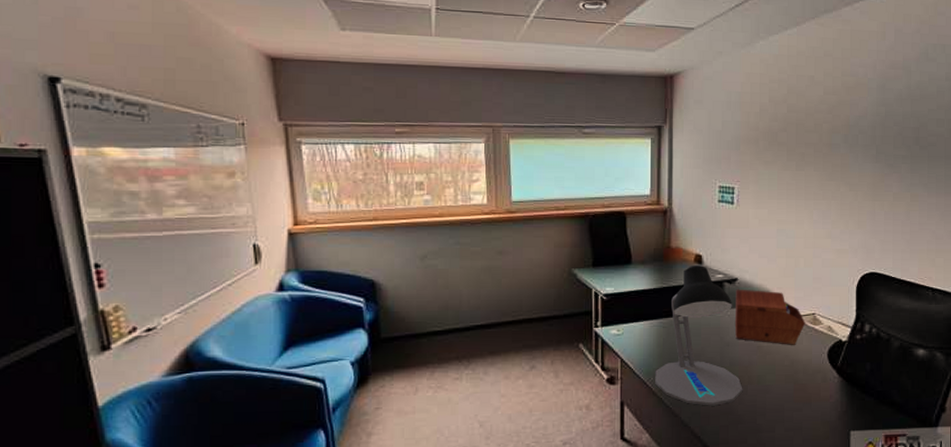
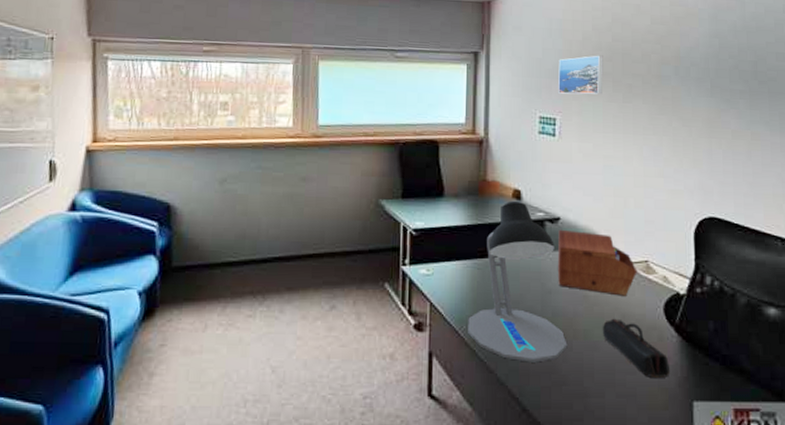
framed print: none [737,126,779,164] -> present [558,55,603,95]
pencil case: none [773,365,832,413] -> present [602,318,670,378]

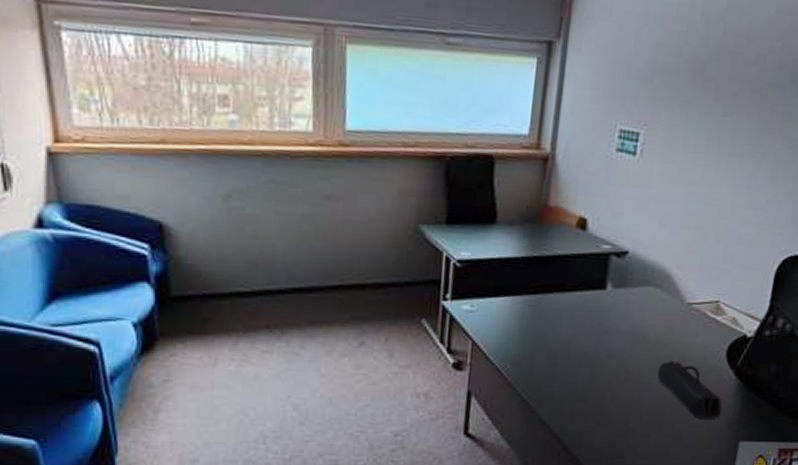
desk lamp: present [468,200,568,363] -> none [512,230,618,403]
sewing box: present [557,229,638,296] -> none [616,264,706,338]
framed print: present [558,55,603,95] -> none [647,52,709,105]

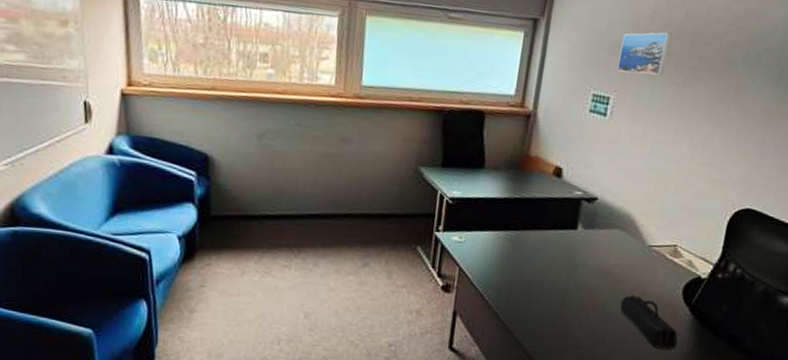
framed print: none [647,52,709,105] -> present [617,32,672,76]

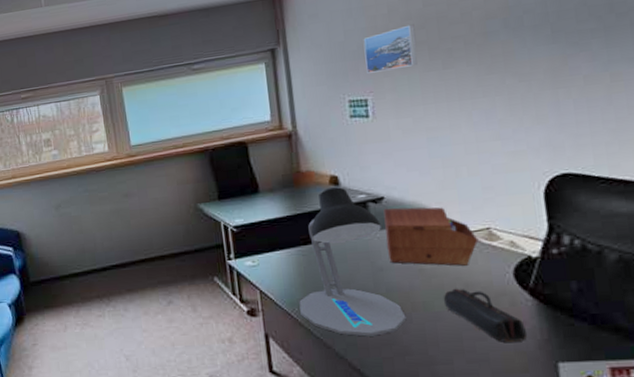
desk lamp: none [492,177,588,328] -> present [299,186,407,337]
sewing box: none [585,209,665,276] -> present [383,207,479,266]

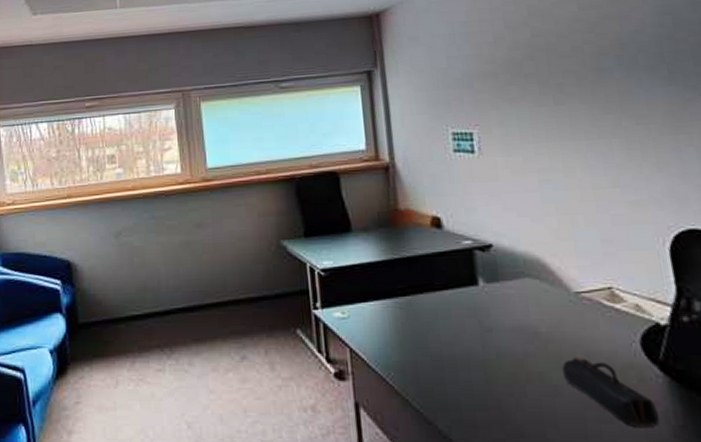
desk lamp: present [299,186,407,337] -> none [395,229,521,412]
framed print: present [363,24,418,74] -> none [467,55,527,105]
sewing box: present [383,207,479,266] -> none [492,257,600,331]

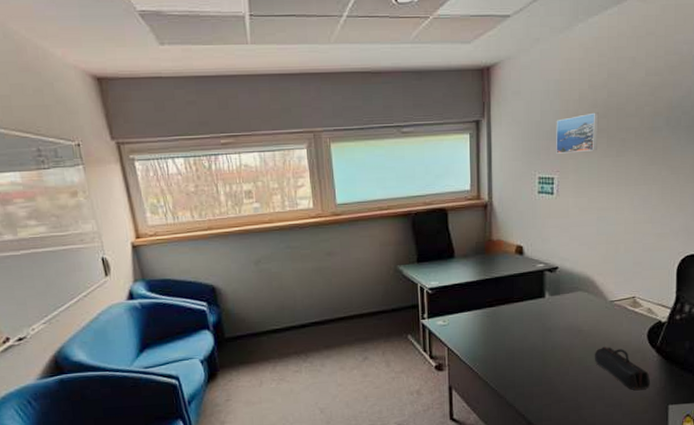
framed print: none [467,55,527,105] -> present [556,112,599,154]

